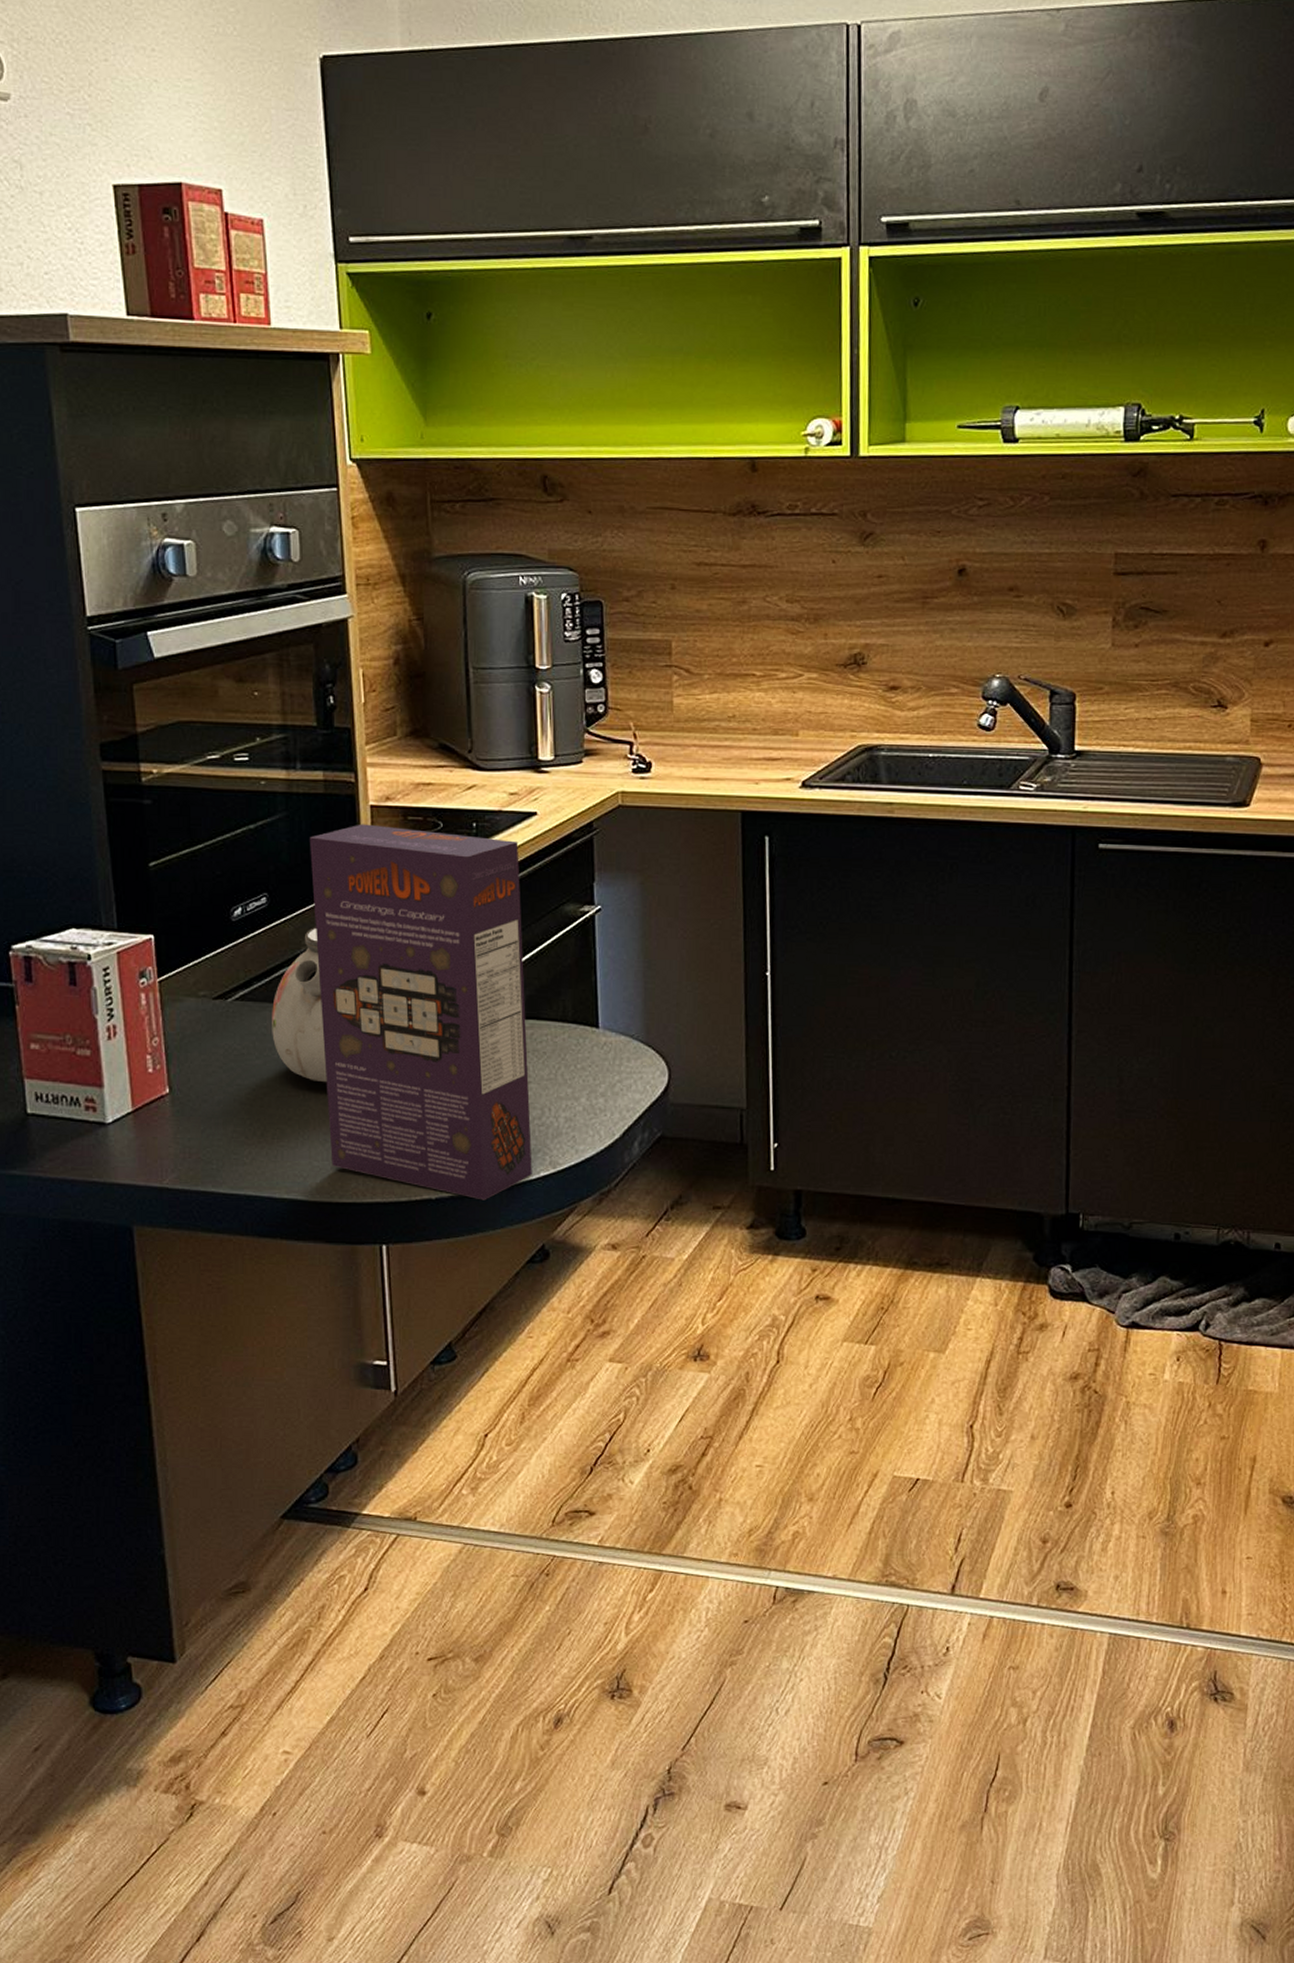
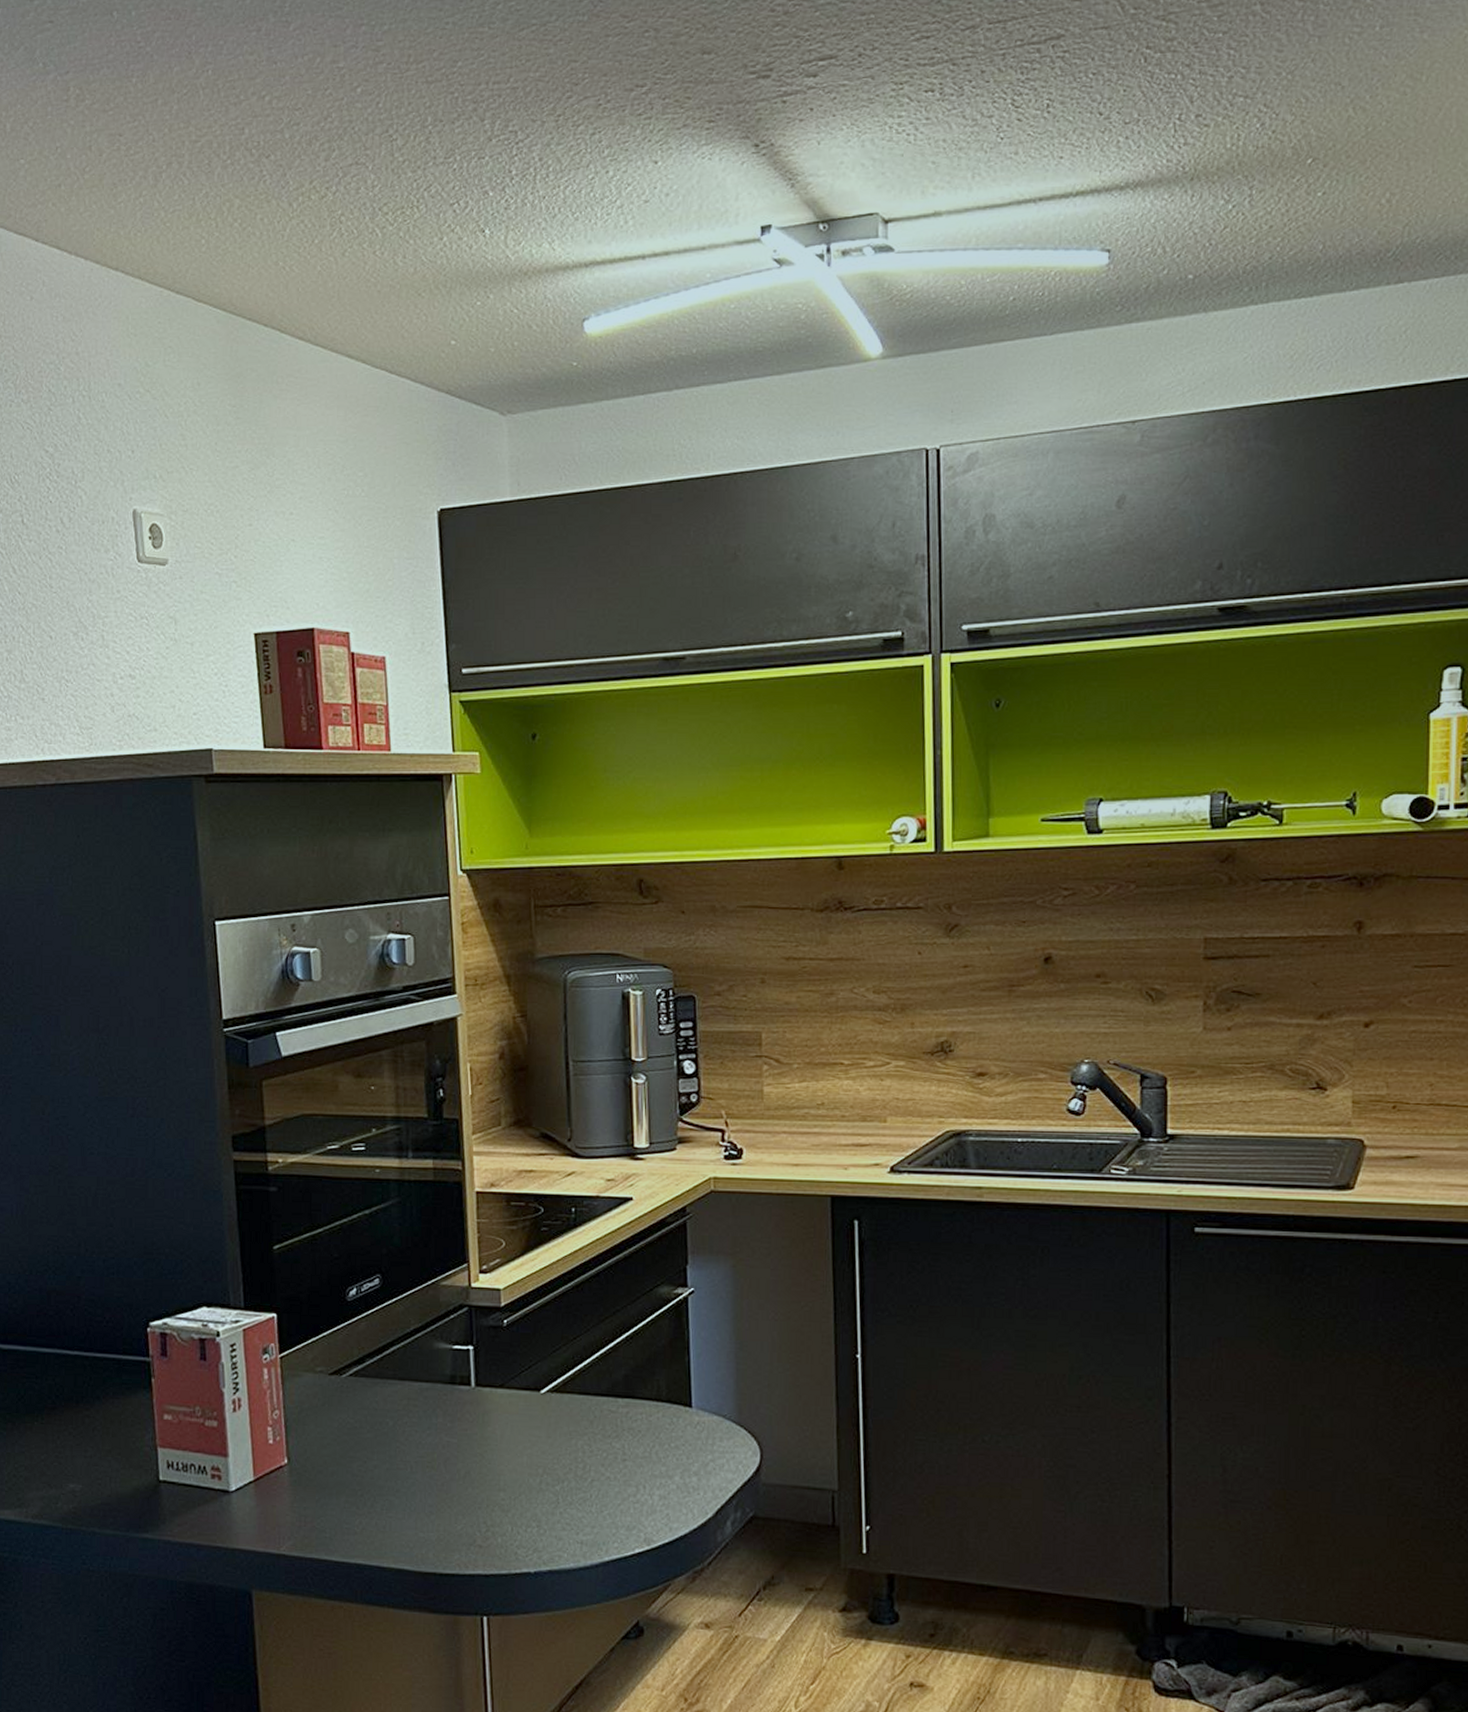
kettle: present [272,927,327,1083] -> none [382,1307,433,1457]
cereal box: present [309,824,532,1201] -> none [419,1209,628,1576]

